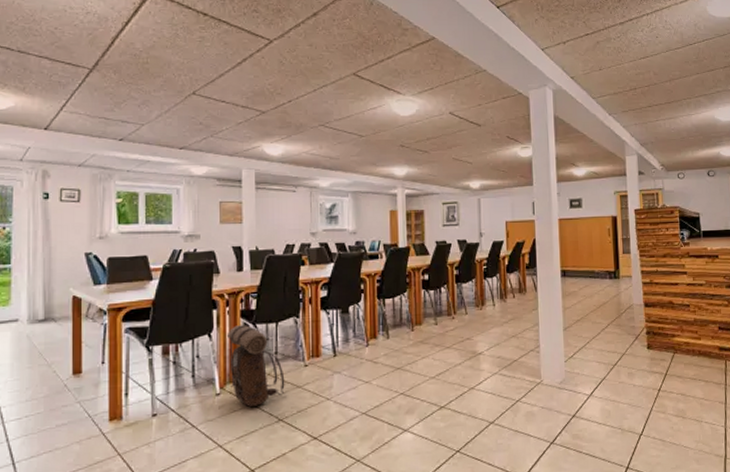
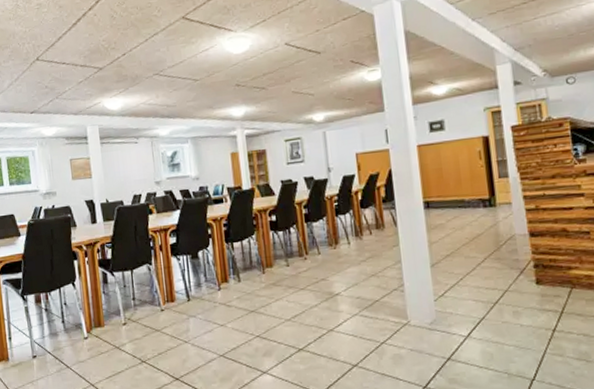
backpack: present [226,325,285,407] -> none [88,273,146,349]

